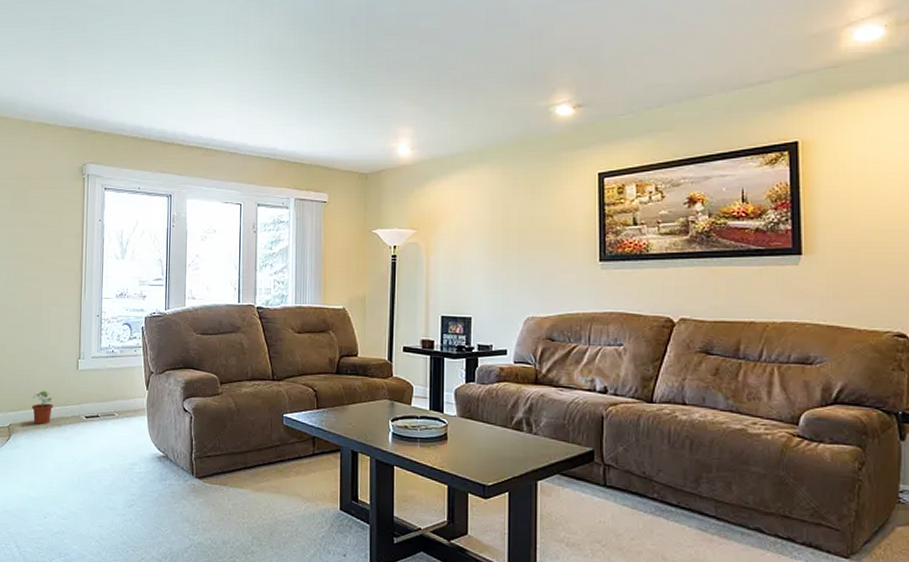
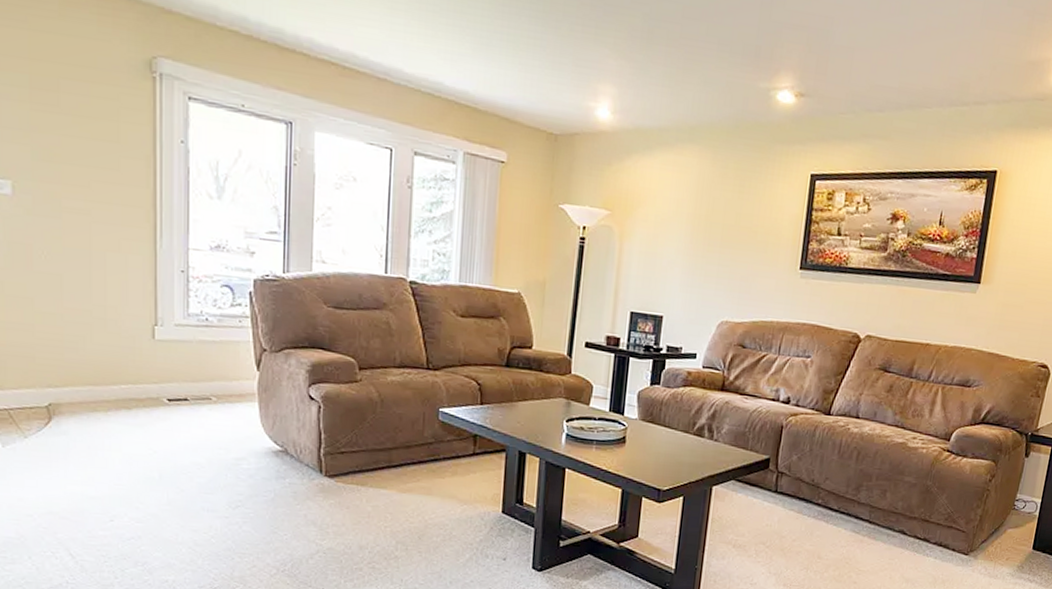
potted plant: present [31,389,55,424] -> none [83,361,120,406]

